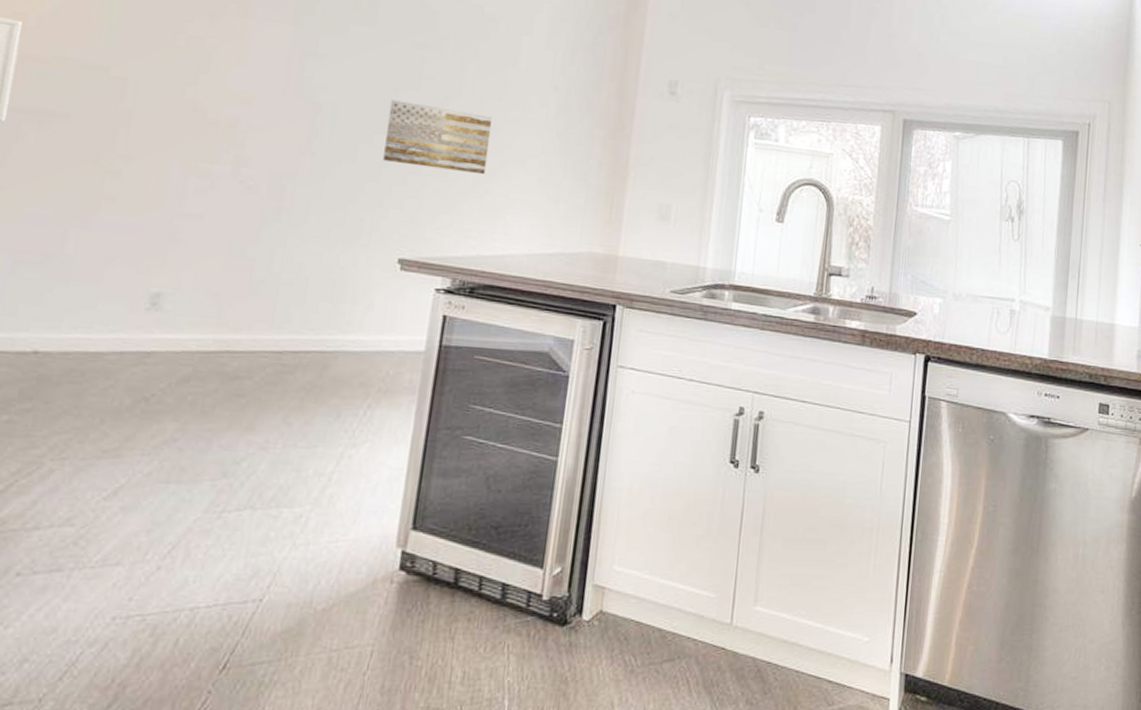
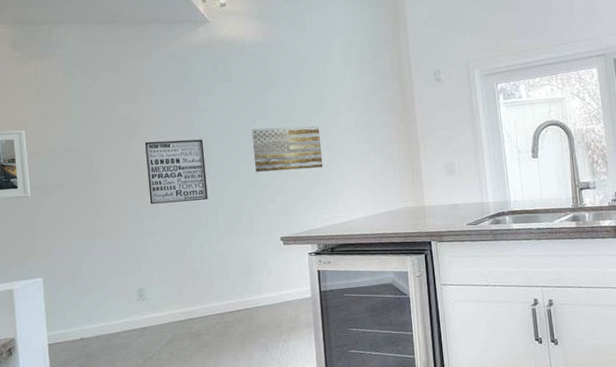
wall art: none [204,82,313,184] -> present [145,139,208,205]

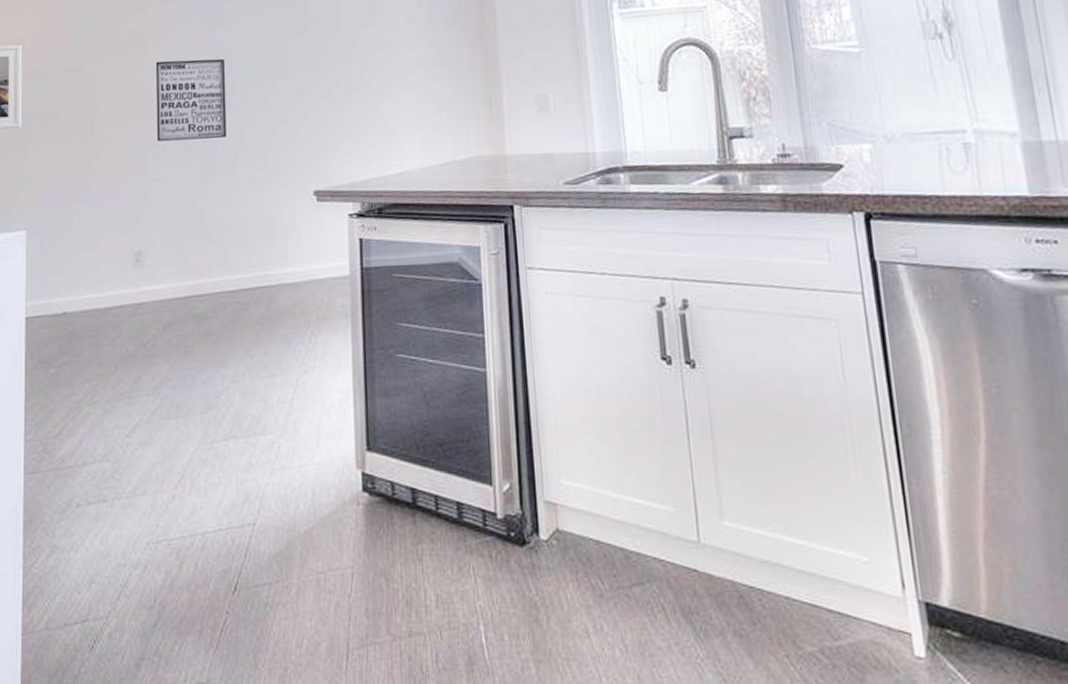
wall art: present [251,126,323,172] -> none [284,43,373,103]

